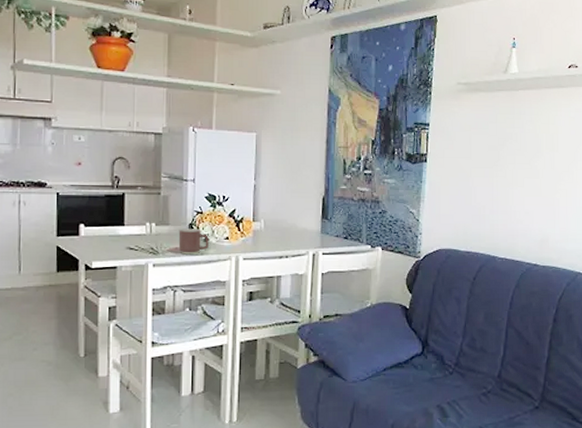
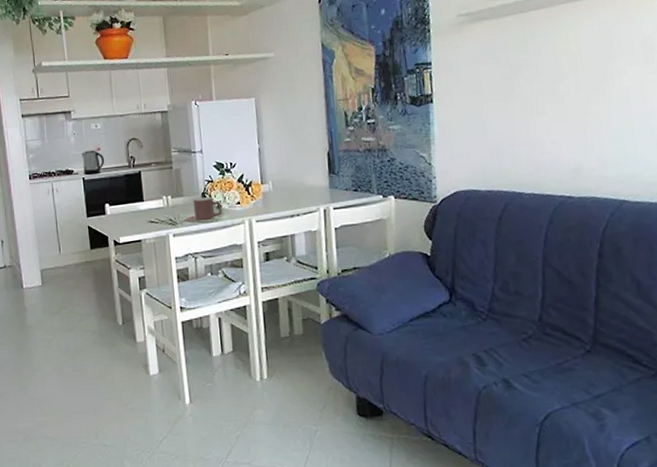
kettle: none [58,163,85,191] -> present [82,150,105,175]

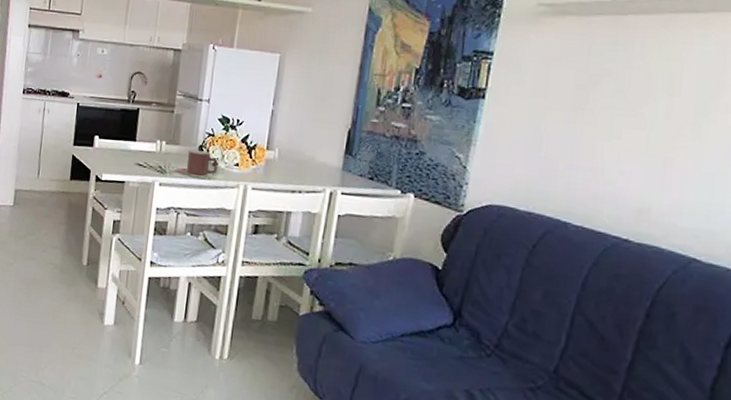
kettle: present [82,150,105,175] -> none [79,75,105,103]

